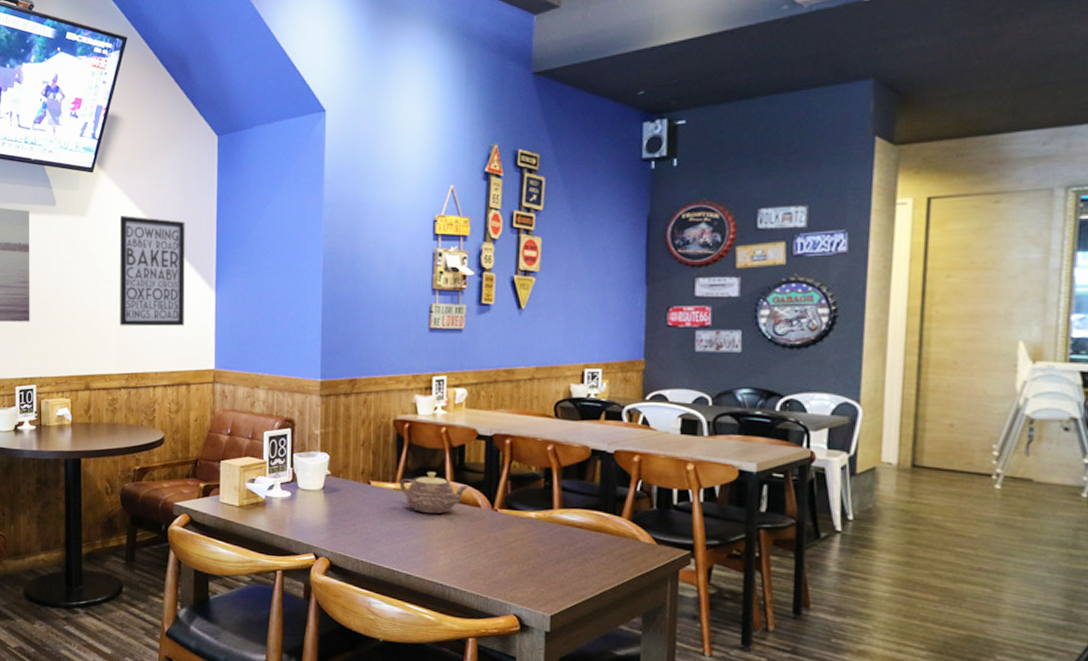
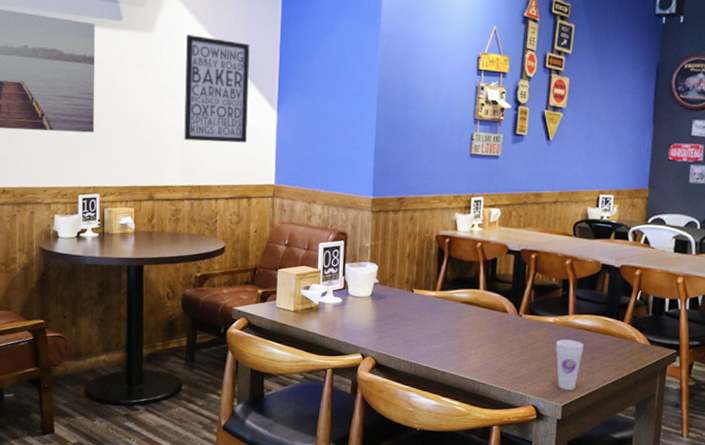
teapot: present [399,471,469,514] -> none [439,281,499,319]
cup: none [540,538,573,598] -> present [556,339,584,390]

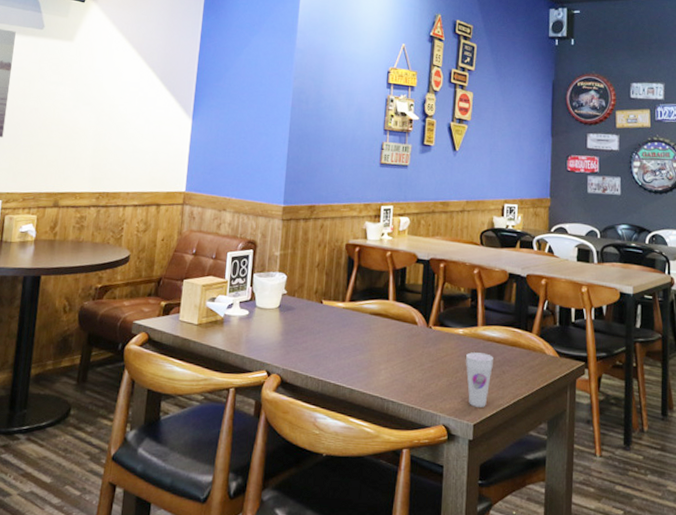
wall art: present [184,35,250,143] -> none [96,44,169,150]

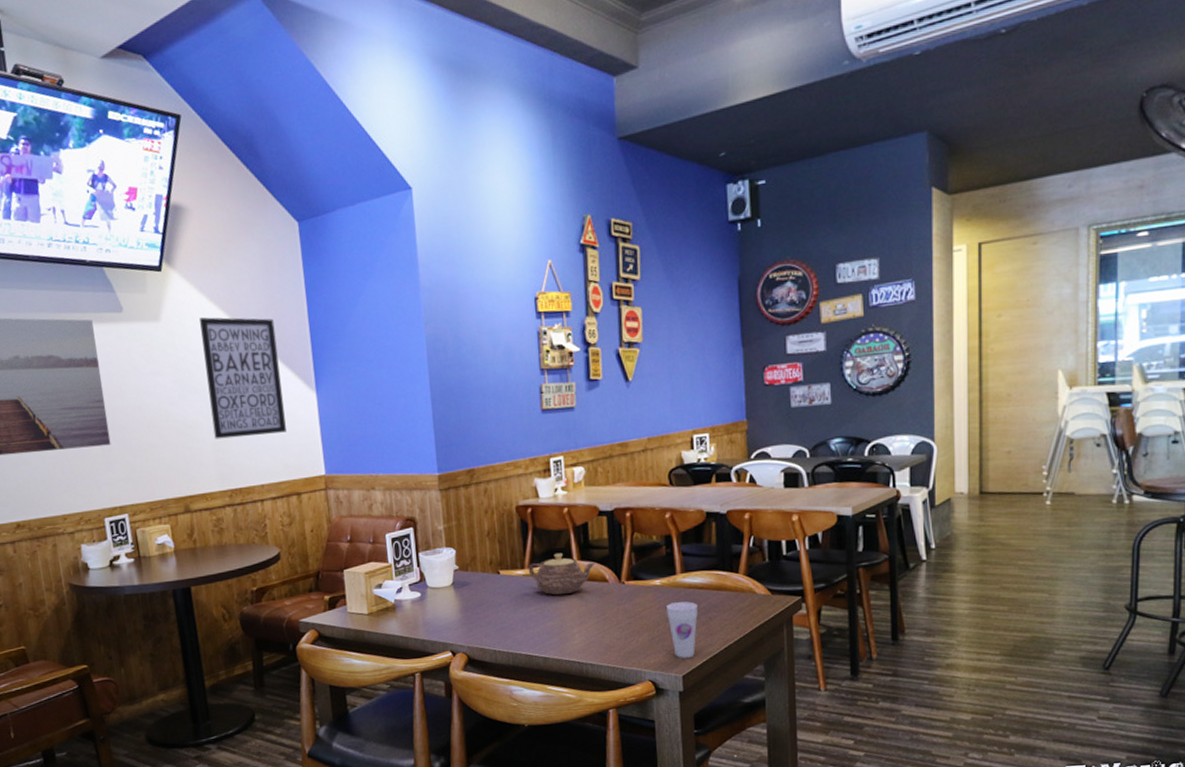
wall art: none [96,44,169,150] -> present [200,317,286,439]
teapot: none [348,291,408,332] -> present [528,552,595,596]

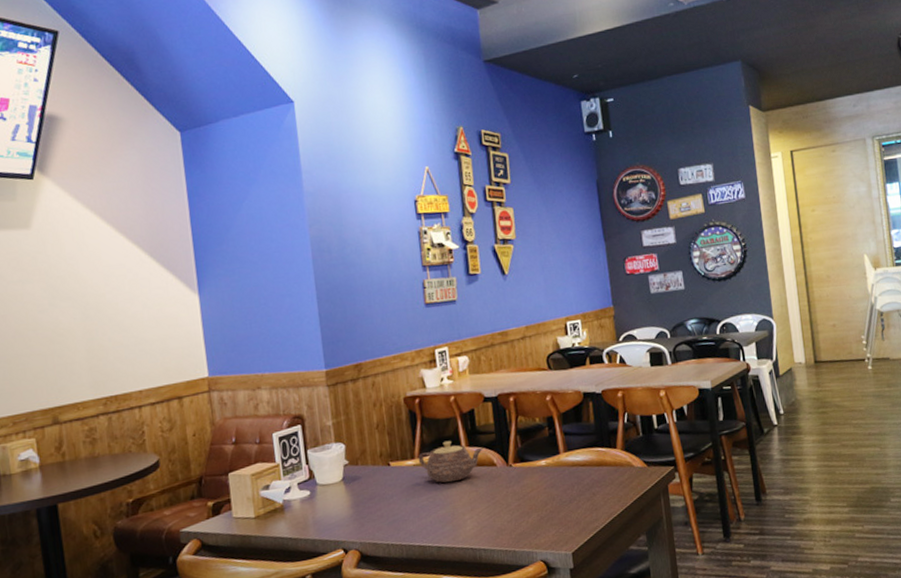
wall art: present [200,317,286,439] -> none [74,223,167,346]
cup: present [667,601,698,658] -> none [553,479,582,536]

